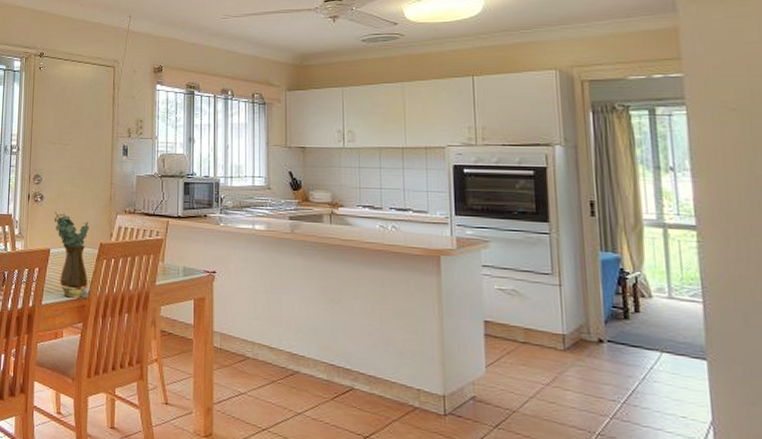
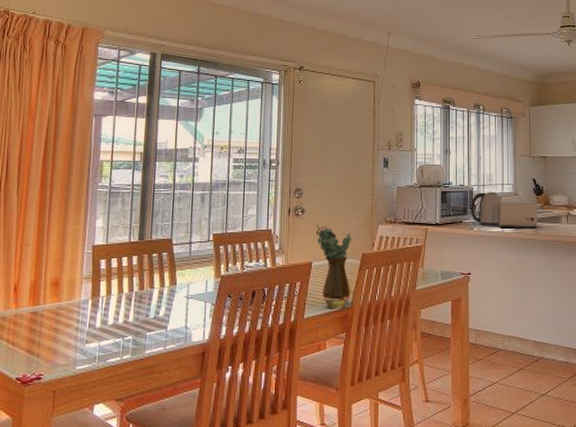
kettle: none [216,183,253,222] -> present [470,191,503,226]
toaster: none [247,194,296,229] -> present [497,201,539,230]

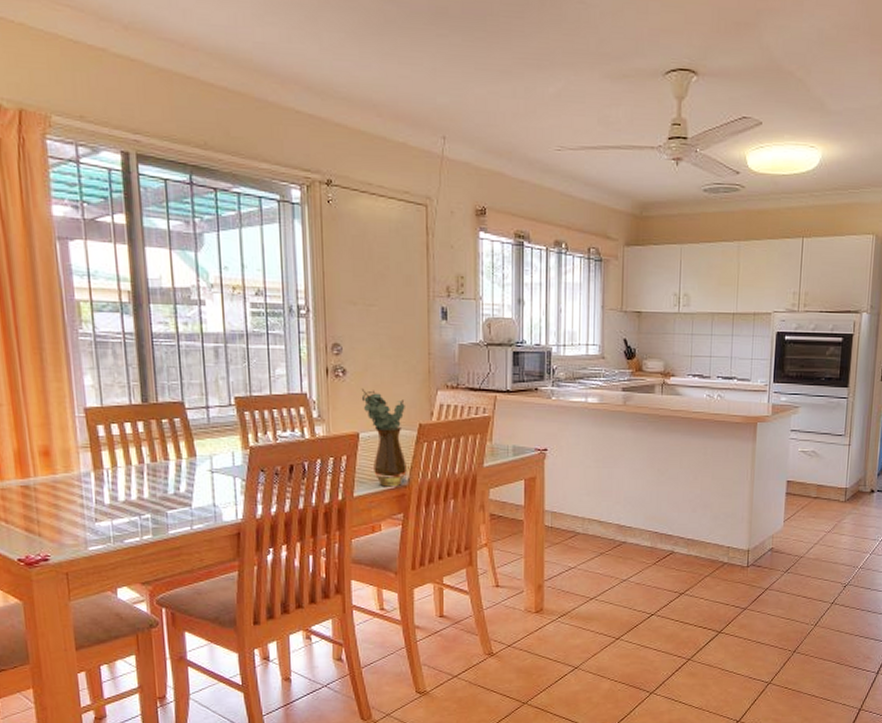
kettle: present [470,191,503,226] -> none [548,352,587,395]
toaster: present [497,201,539,230] -> none [579,365,630,400]

